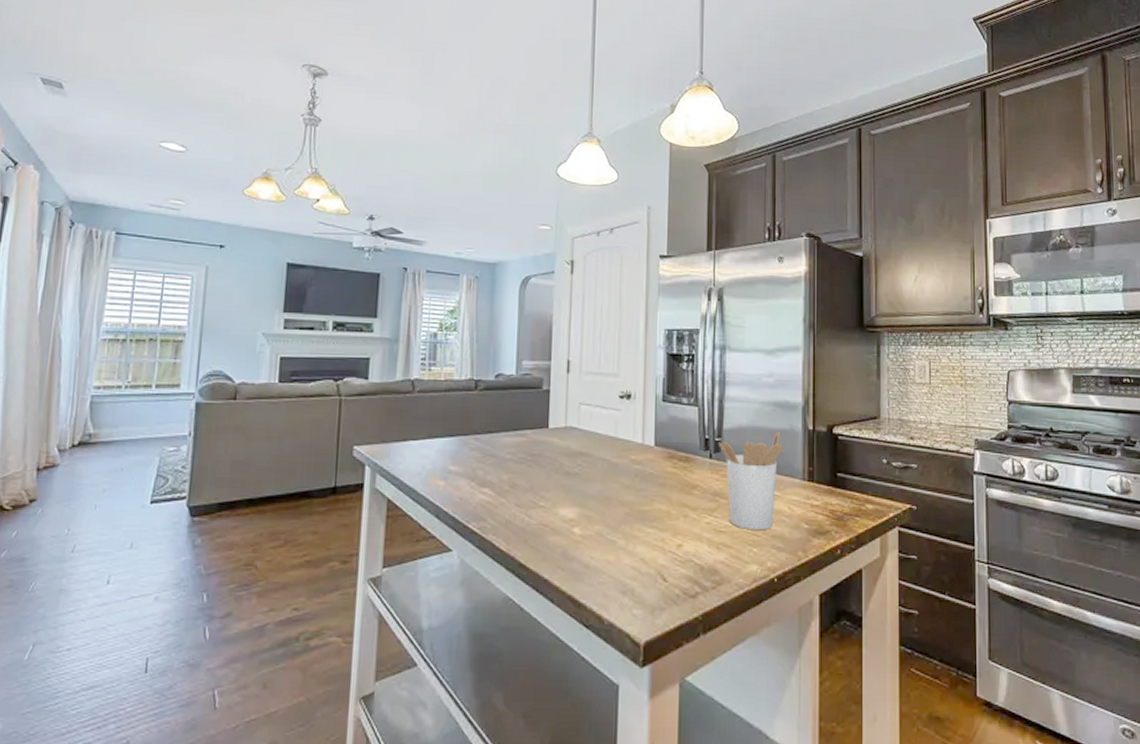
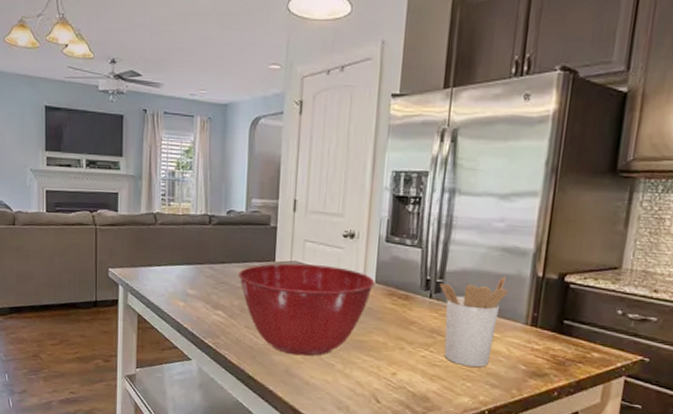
mixing bowl: none [508,429,654,534] -> present [238,263,375,357]

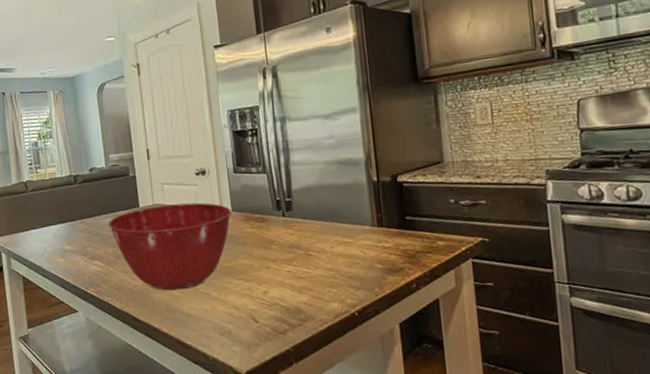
utensil holder: present [440,276,509,368] -> none [289,186,351,274]

